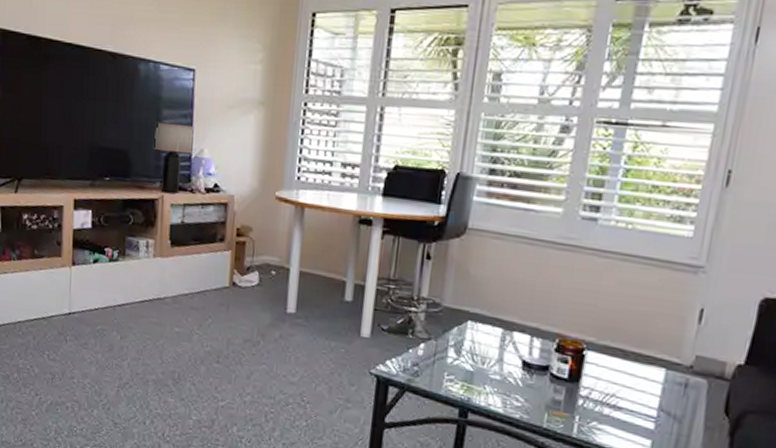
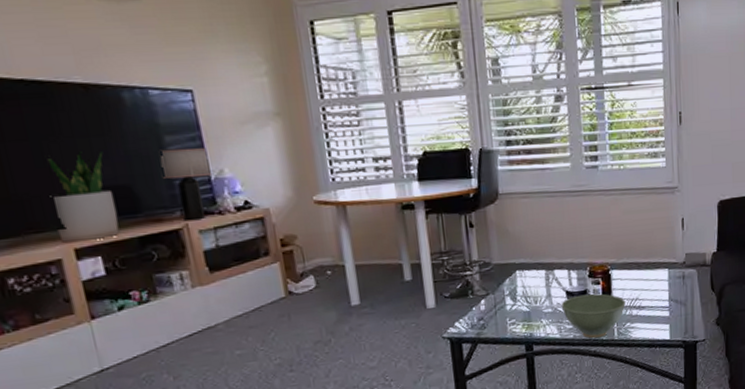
planter: none [66,112,114,195] -> present [47,151,120,244]
bowl: none [512,369,597,430] -> present [561,294,626,339]

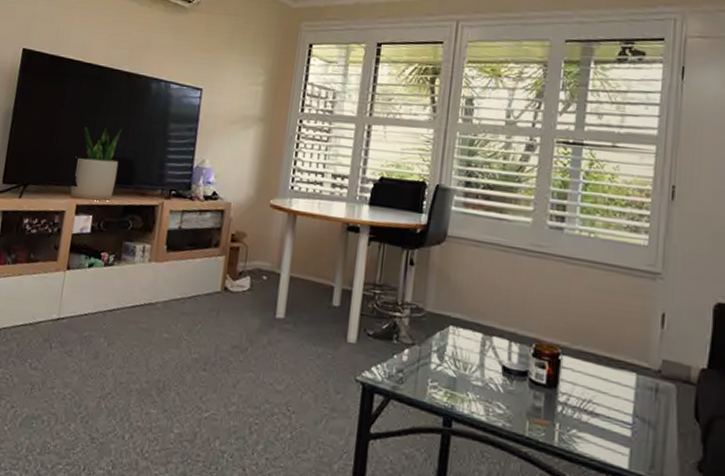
table lamp: present [158,148,213,222] -> none [157,134,198,201]
bowl: present [561,294,626,339] -> none [493,375,575,438]

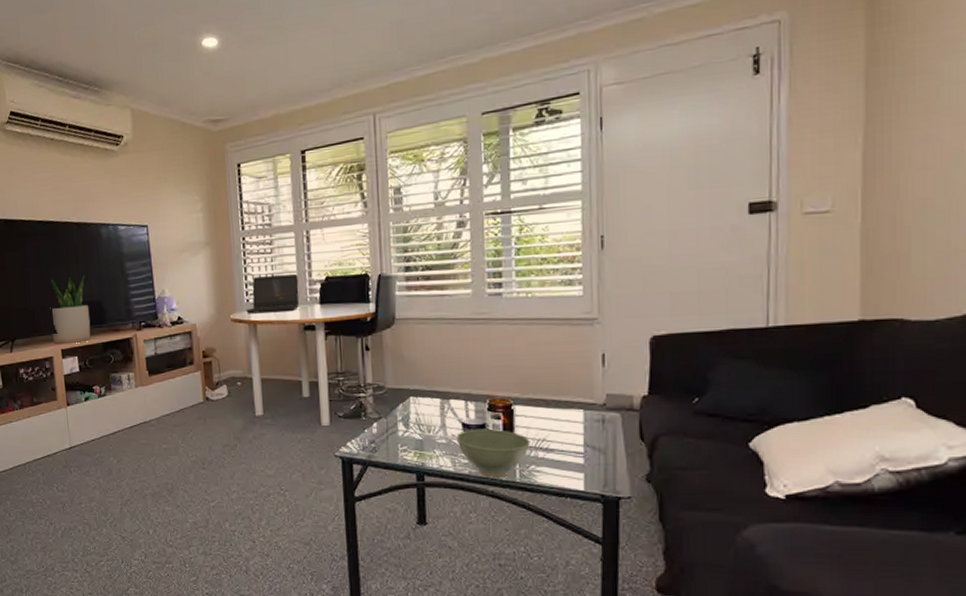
laptop computer: none [288,164,351,208] -> present [246,274,300,314]
bowl: none [493,375,575,438] -> present [456,428,530,478]

